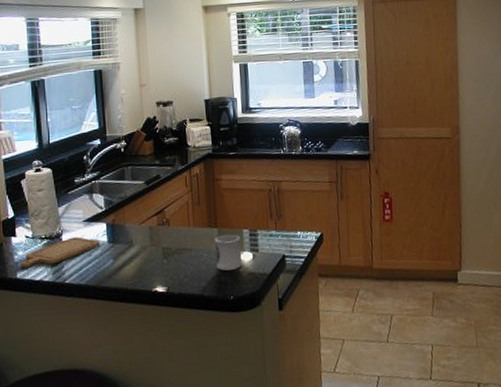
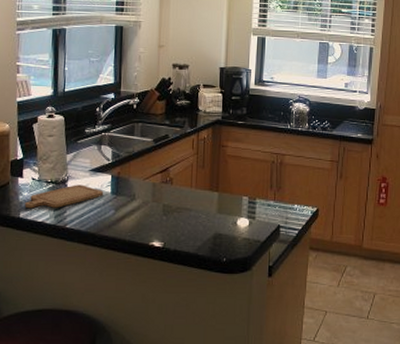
cup: present [215,233,242,271] -> none [213,199,240,234]

